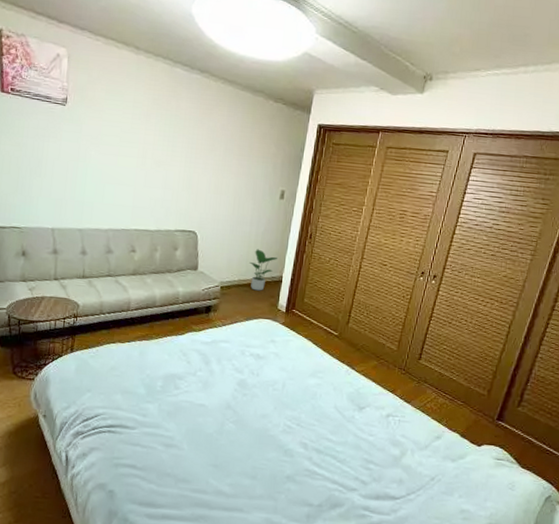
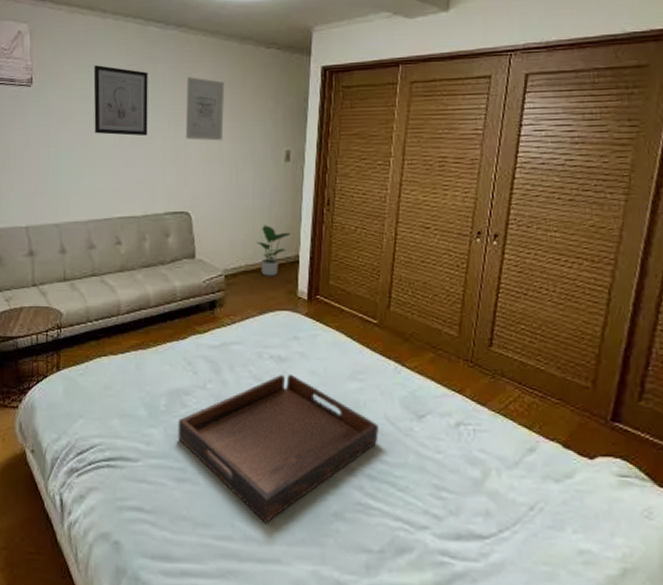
wall art: none [120,95,172,163] -> present [93,65,148,136]
serving tray: none [169,369,329,481] -> present [178,374,379,523]
wall art: none [199,117,236,176] -> present [186,77,224,141]

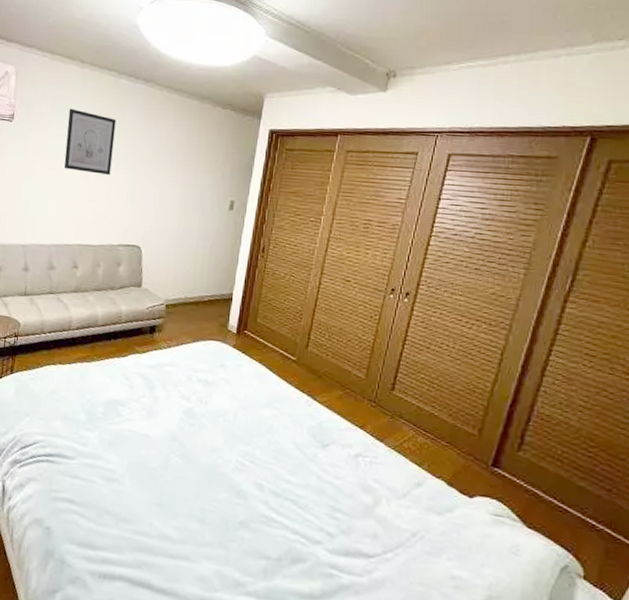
serving tray: present [178,374,379,523] -> none [111,396,287,524]
wall art: present [186,77,224,141] -> none [144,127,182,186]
potted plant: present [256,225,290,276] -> none [196,264,227,310]

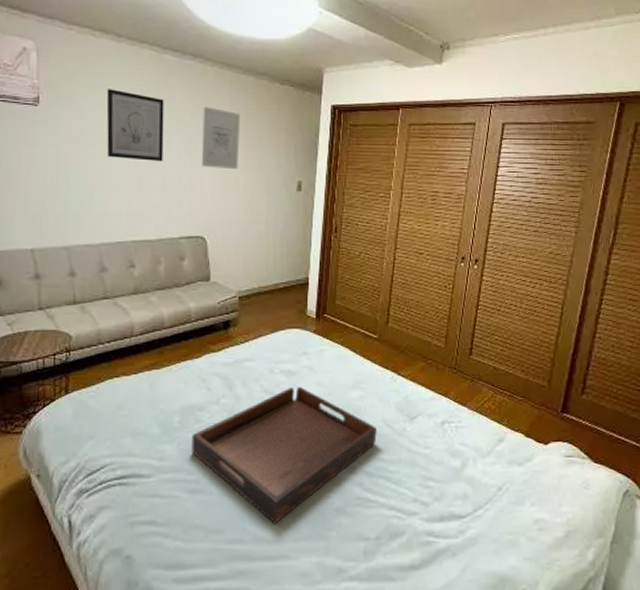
serving tray: none [111,396,287,524] -> present [191,386,377,523]
wall art: none [144,127,182,186] -> present [202,107,240,170]

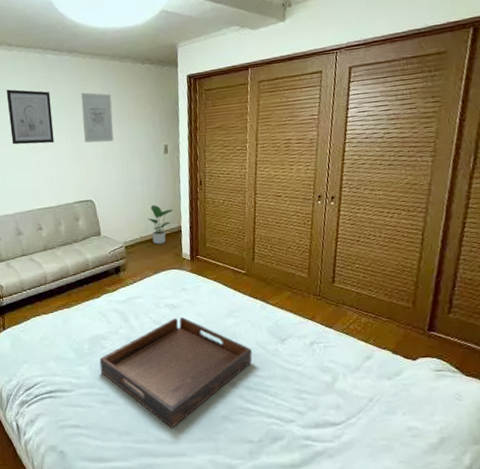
potted plant: none [269,249,301,297] -> present [147,204,173,245]

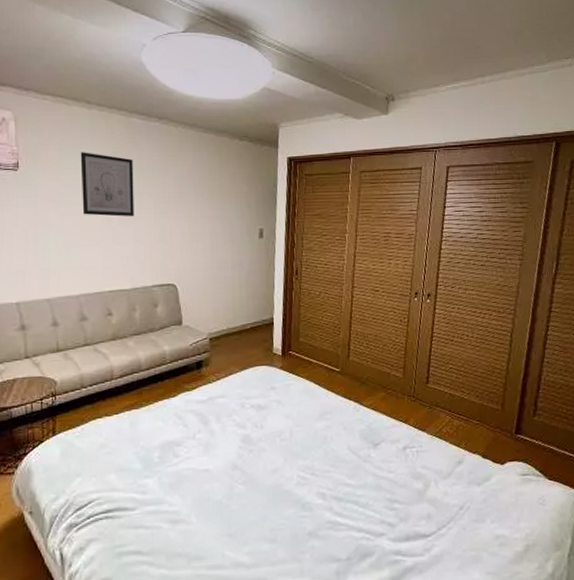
wall art: present [80,92,114,143] -> none [169,164,204,221]
serving tray: present [99,317,252,428] -> none [171,419,343,549]
potted plant: present [147,204,173,245] -> none [236,293,265,337]

